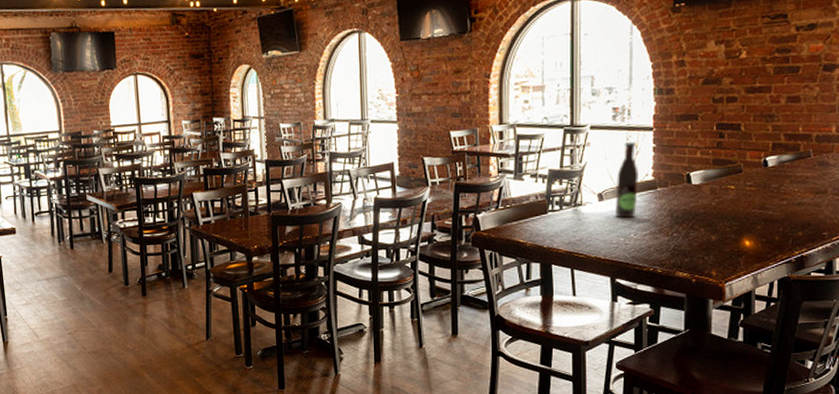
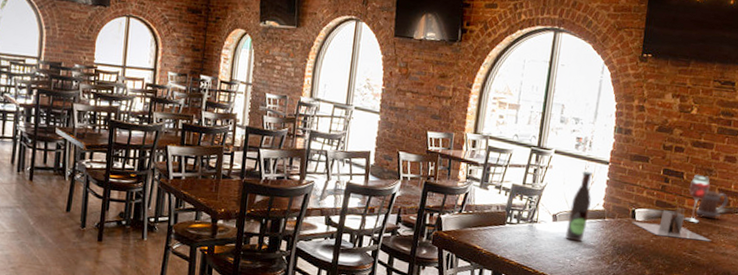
napkin holder: none [688,163,783,197] -> present [632,208,712,242]
wineglass: none [748,122,774,176] -> present [684,175,711,223]
beer mug: none [761,138,798,169] -> present [696,191,729,219]

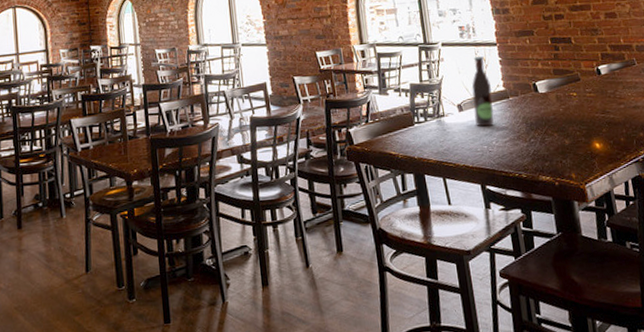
napkin holder: present [632,208,712,242] -> none [536,71,619,104]
wineglass: present [684,175,711,223] -> none [580,36,602,83]
beer mug: present [696,191,729,219] -> none [594,49,623,77]

